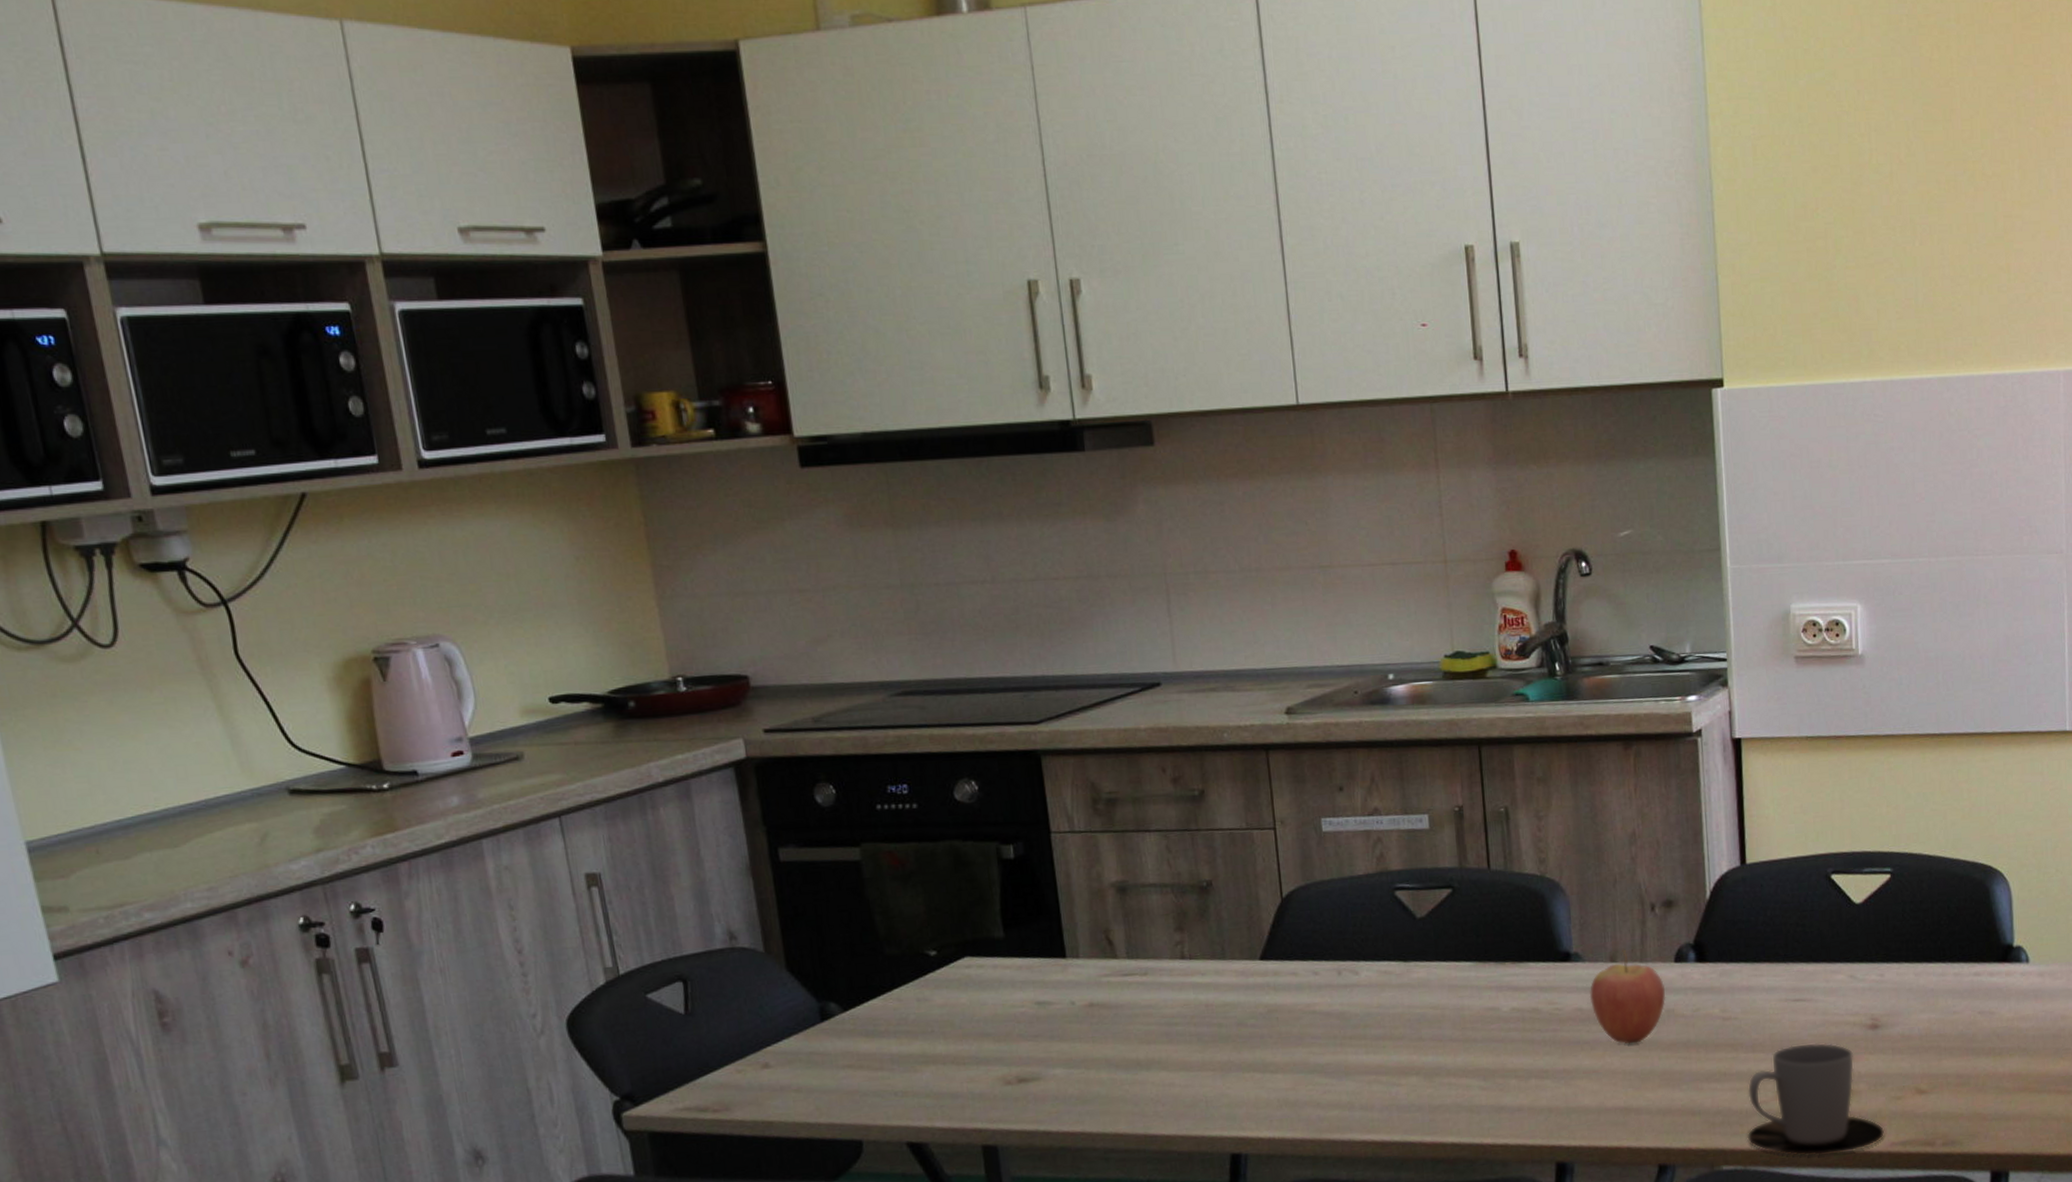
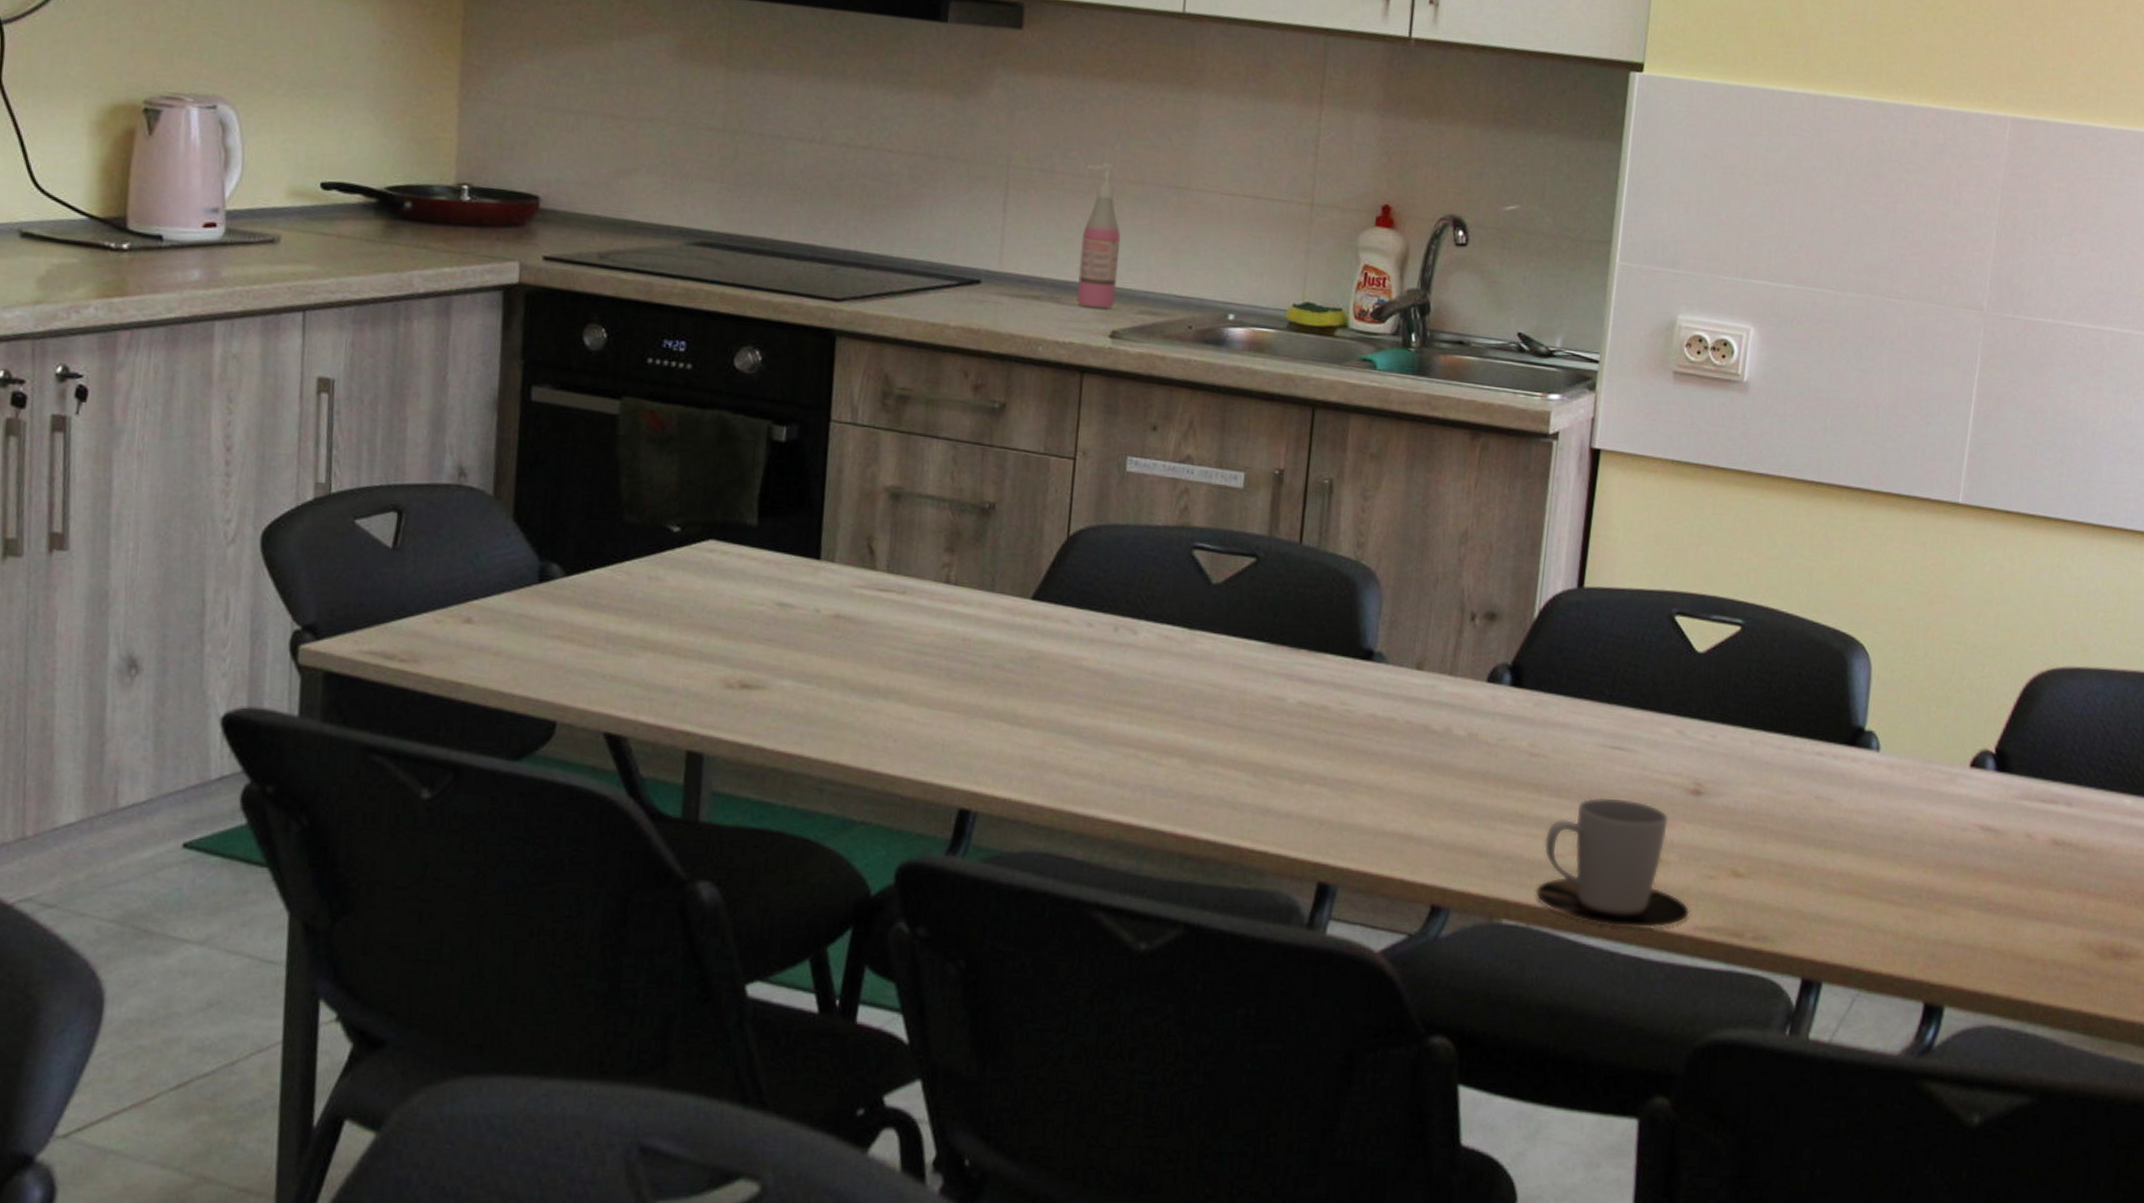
soap dispenser: none [1235,556,1285,691] -> present [1076,163,1121,309]
fruit: present [1589,948,1666,1044] -> none [1386,656,1471,765]

